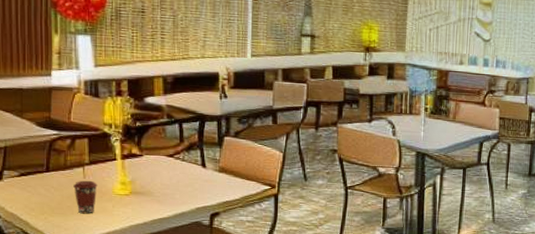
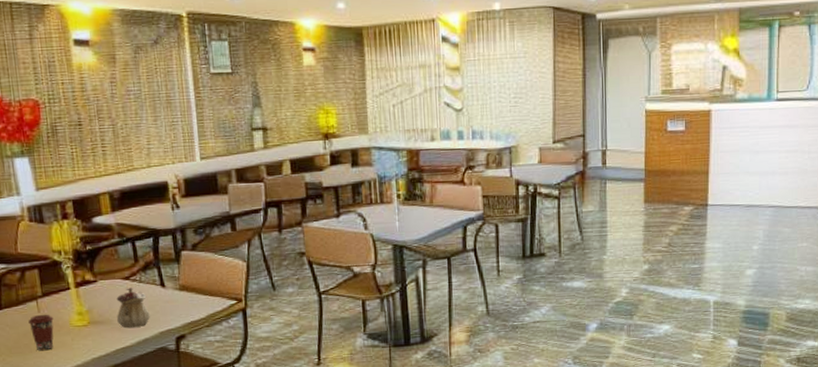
teapot: none [158,163,189,201] -> present [116,286,150,328]

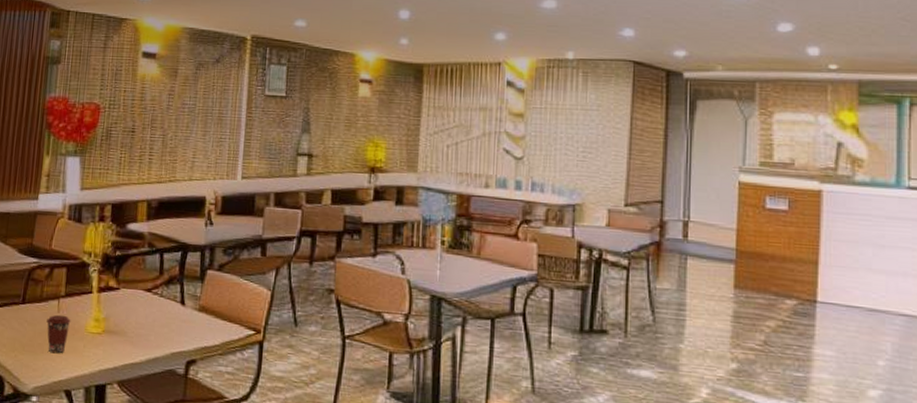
teapot: present [116,286,150,328] -> none [131,299,165,344]

